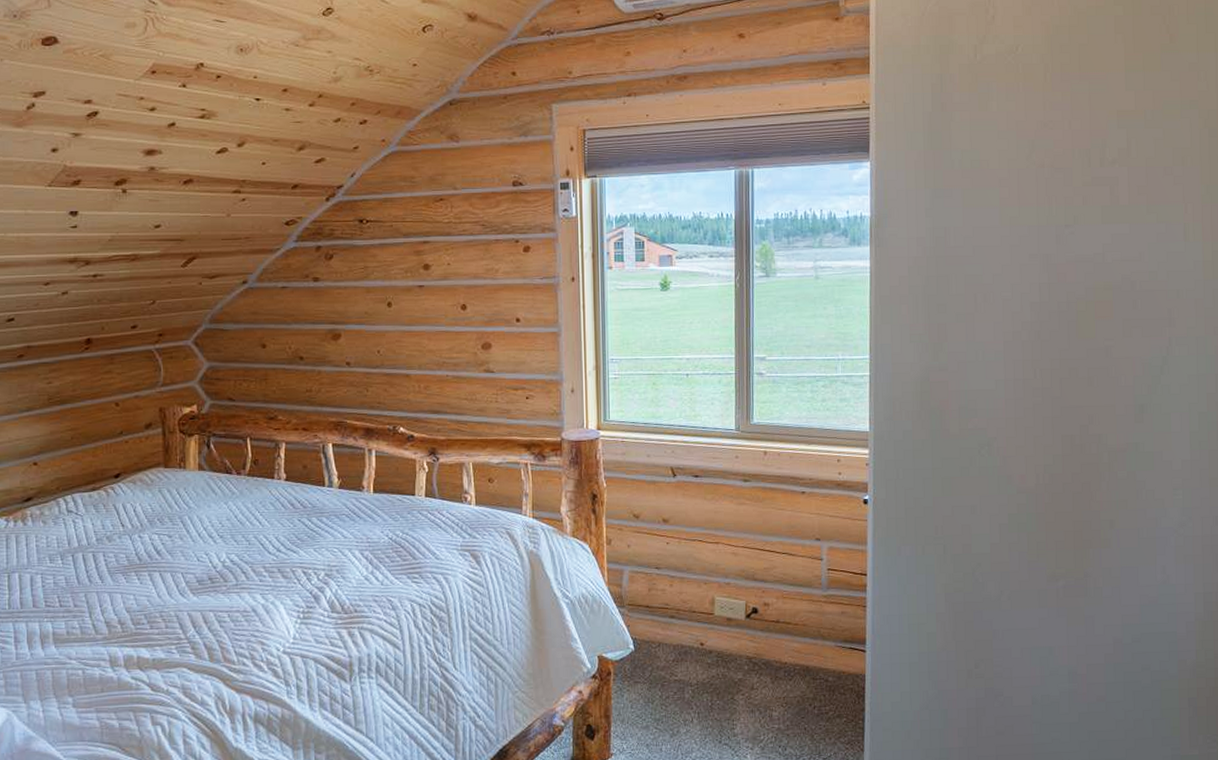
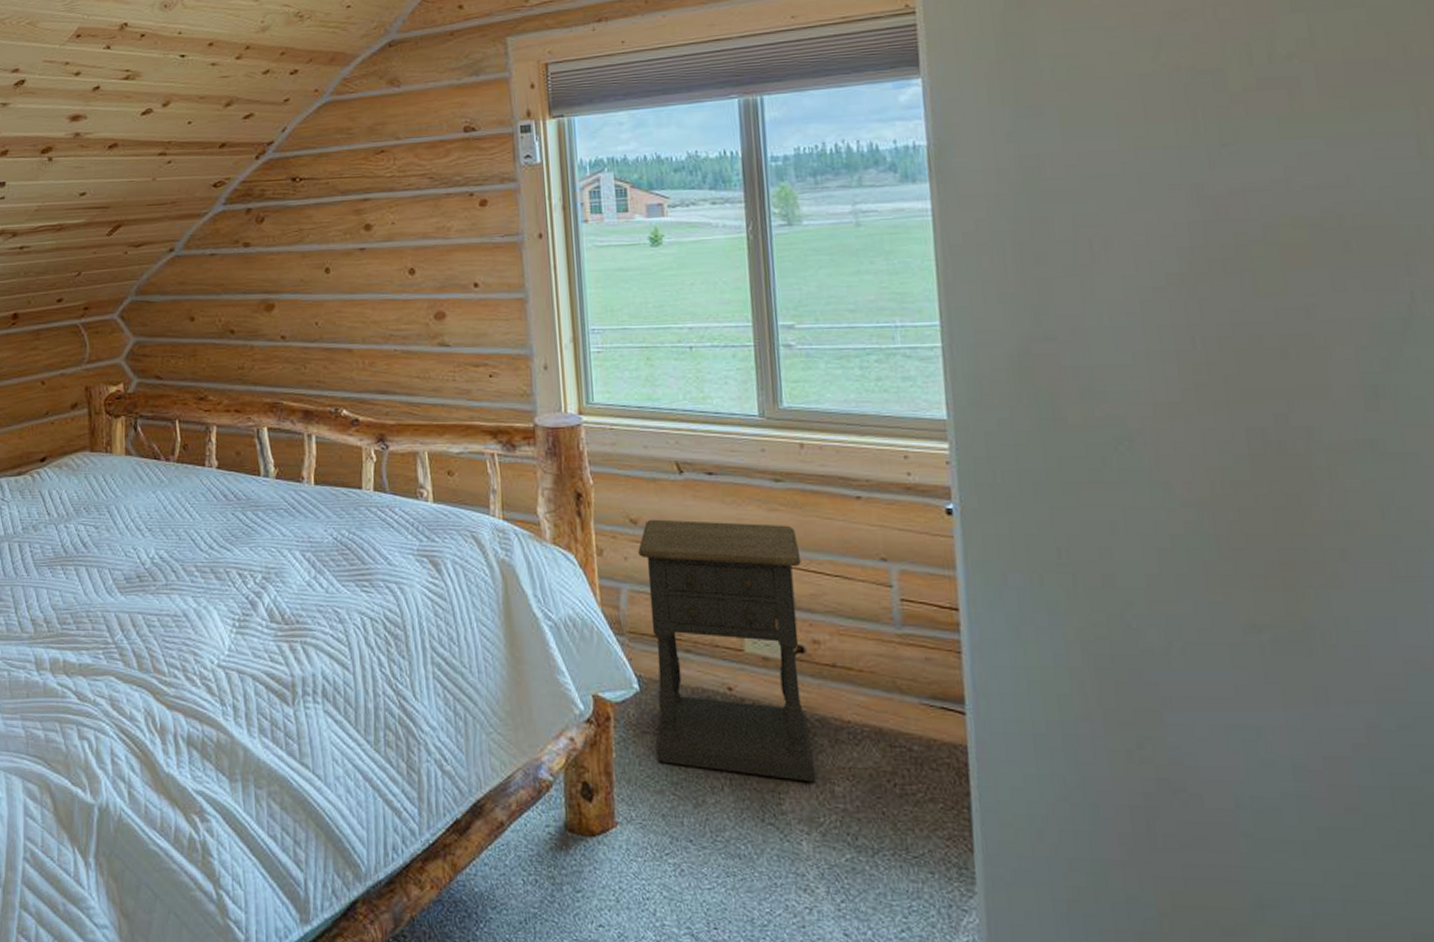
nightstand: none [638,513,759,711] -> present [638,519,815,782]

